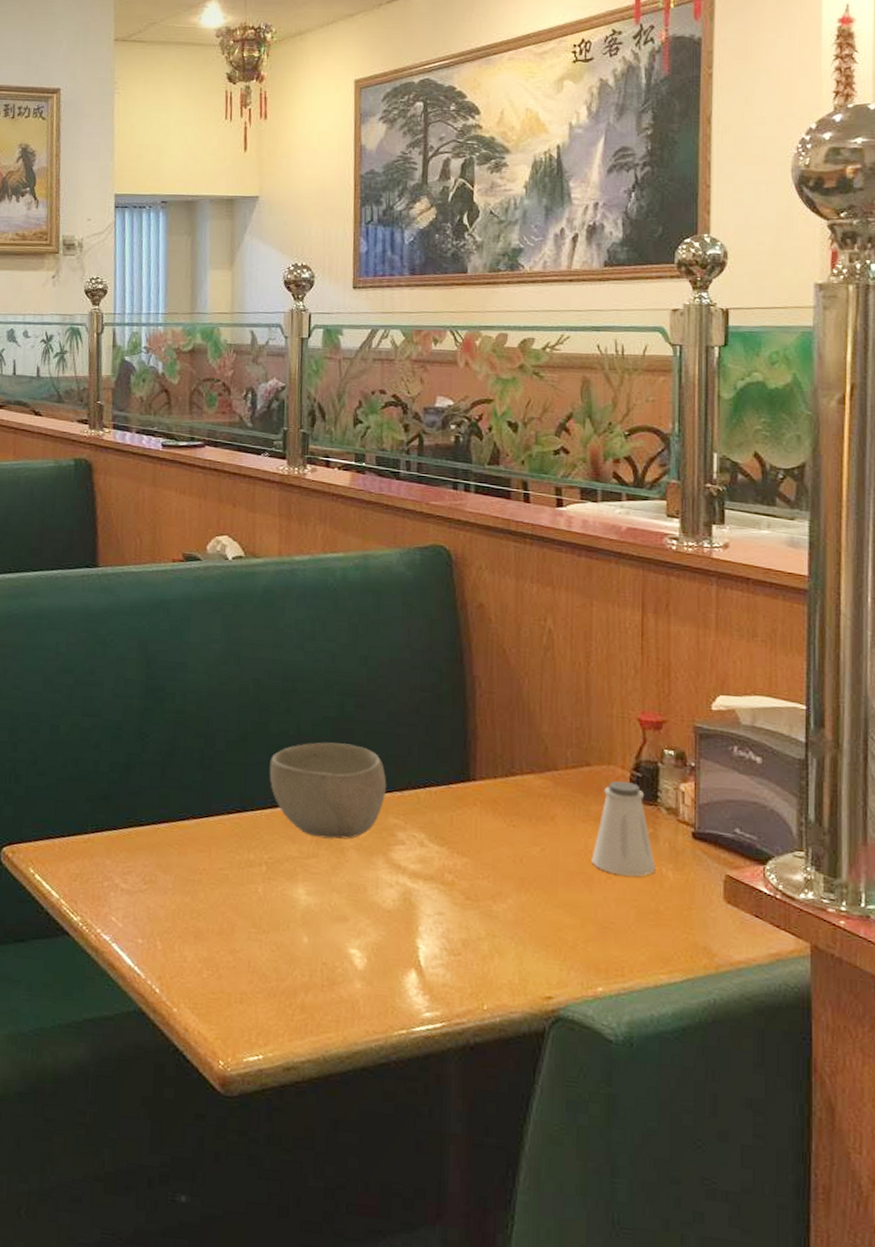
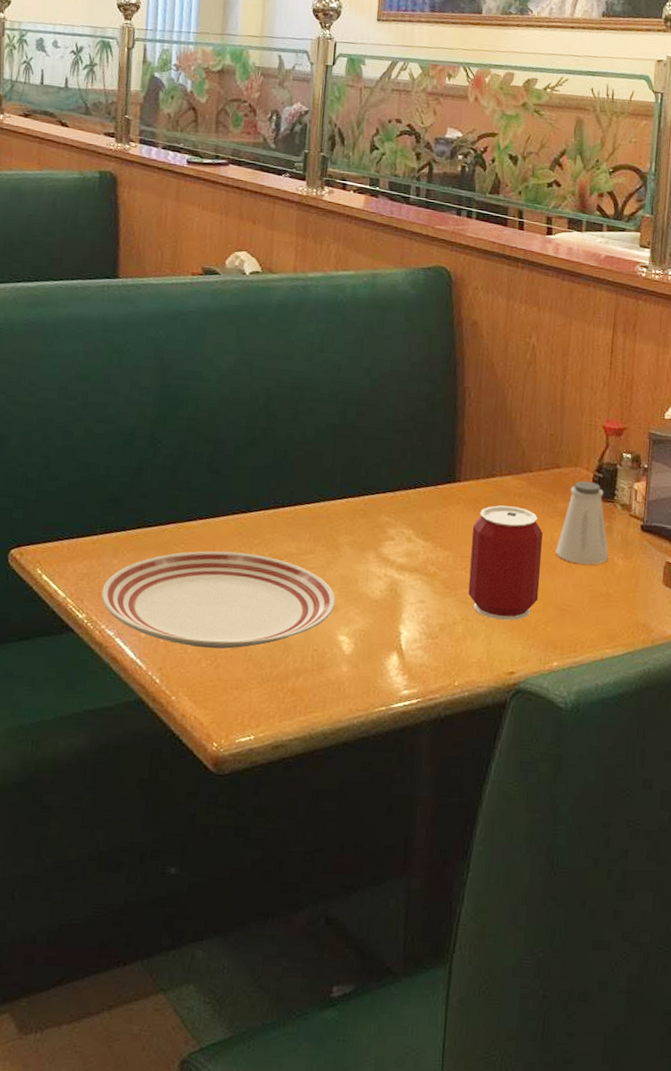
dinner plate: none [95,852,344,959] -> present [101,551,336,649]
bowl: present [269,742,387,839] -> none [274,447,382,536]
can: none [492,807,576,938] -> present [468,505,543,621]

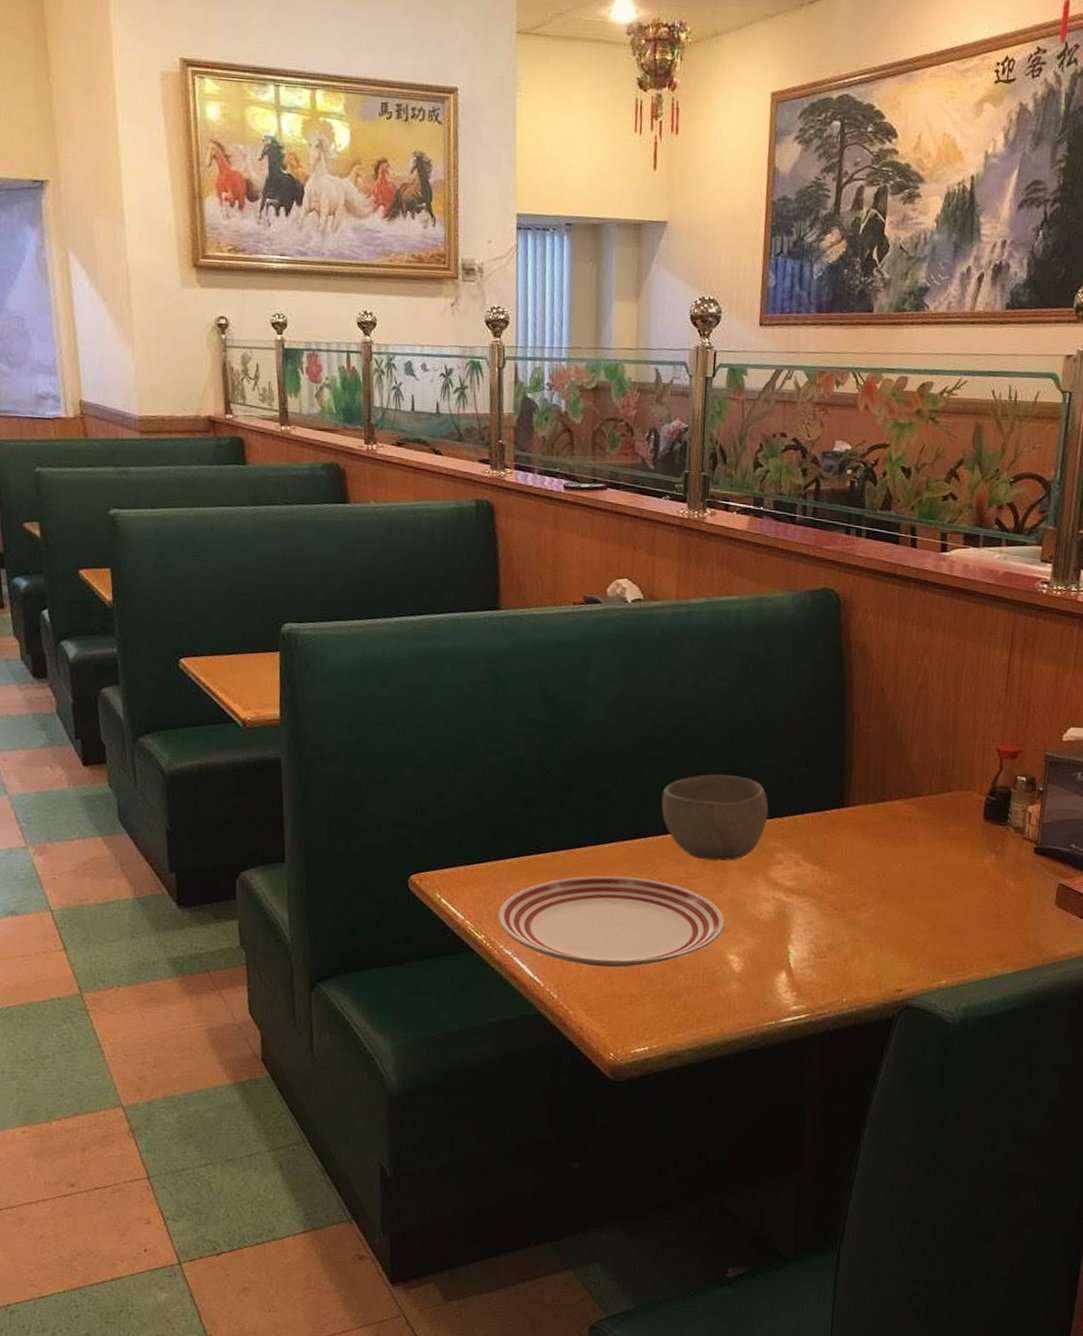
bowl: none [274,447,382,536] -> present [661,774,769,861]
can: present [468,505,543,621] -> none [856,829,933,941]
saltshaker: present [555,481,609,565] -> none [945,804,1000,887]

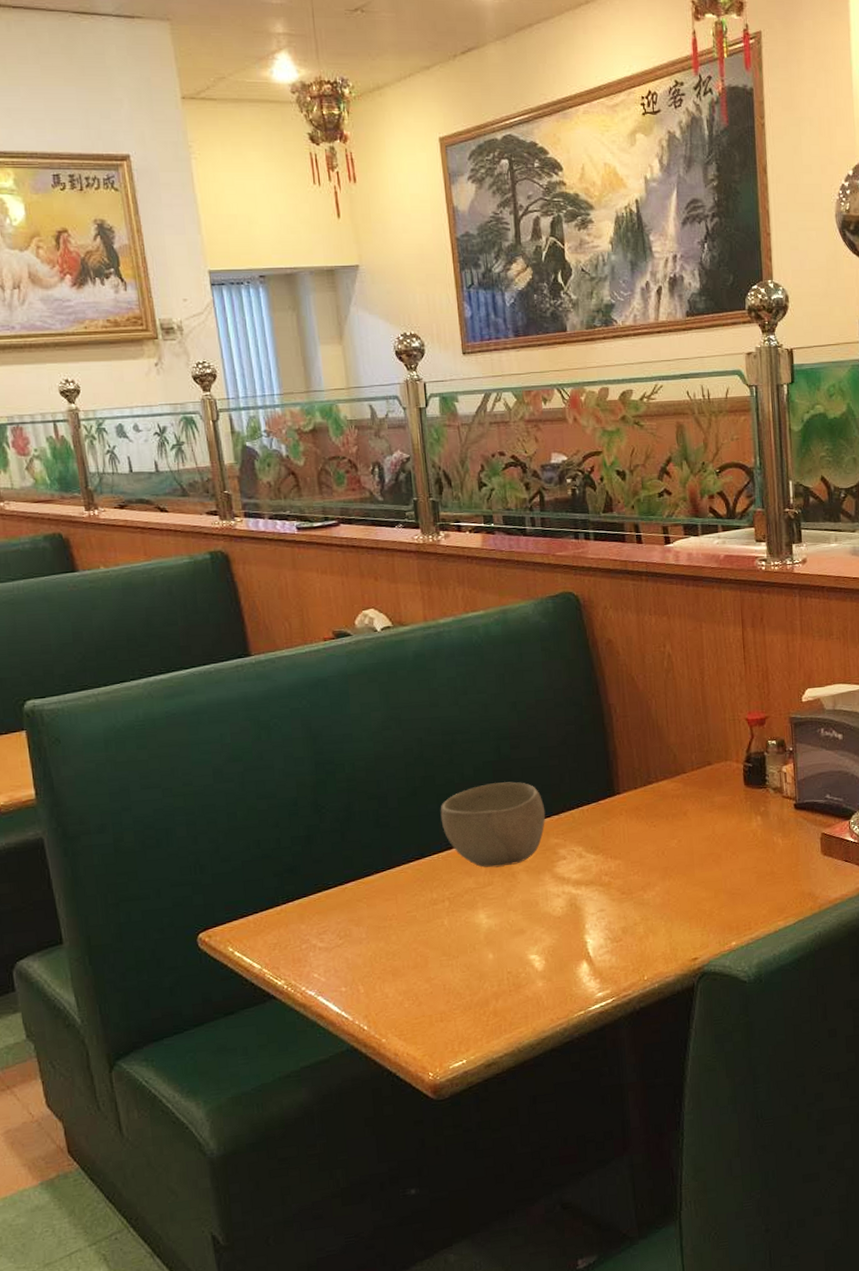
dinner plate: present [498,875,725,967] -> none [295,895,521,991]

